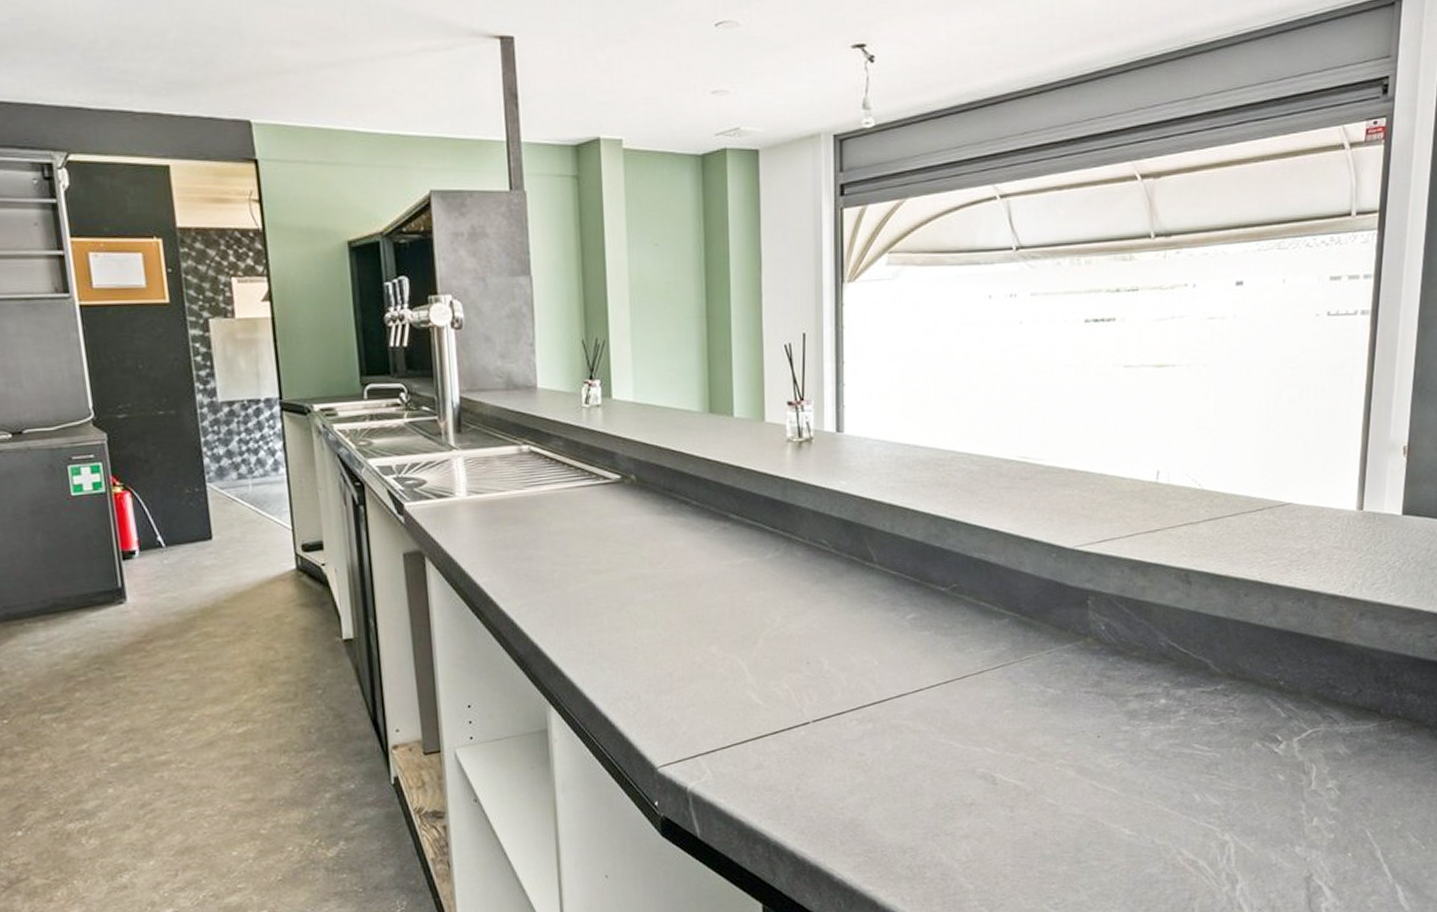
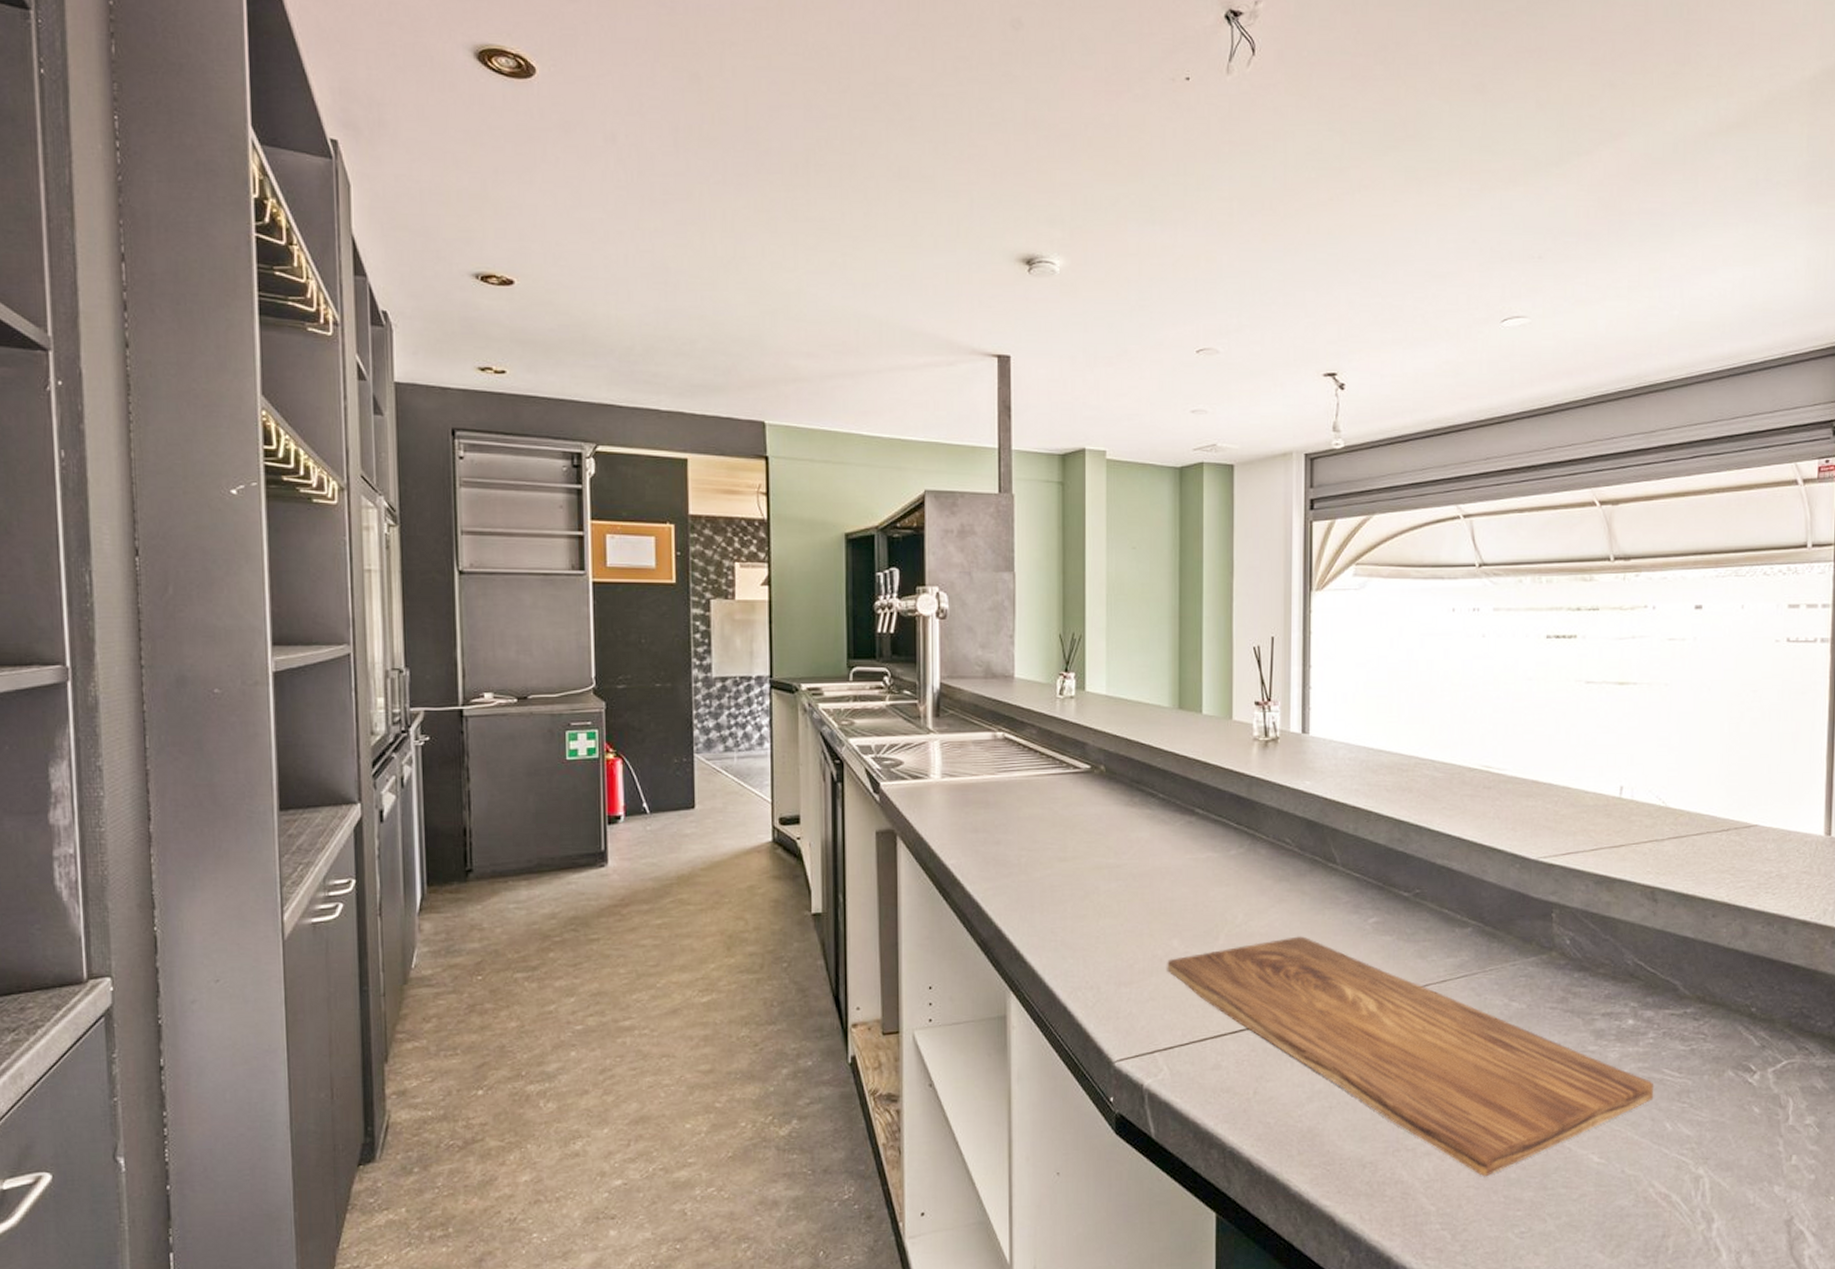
cutting board: none [706,636,1185,854] -> present [1167,936,1654,1176]

